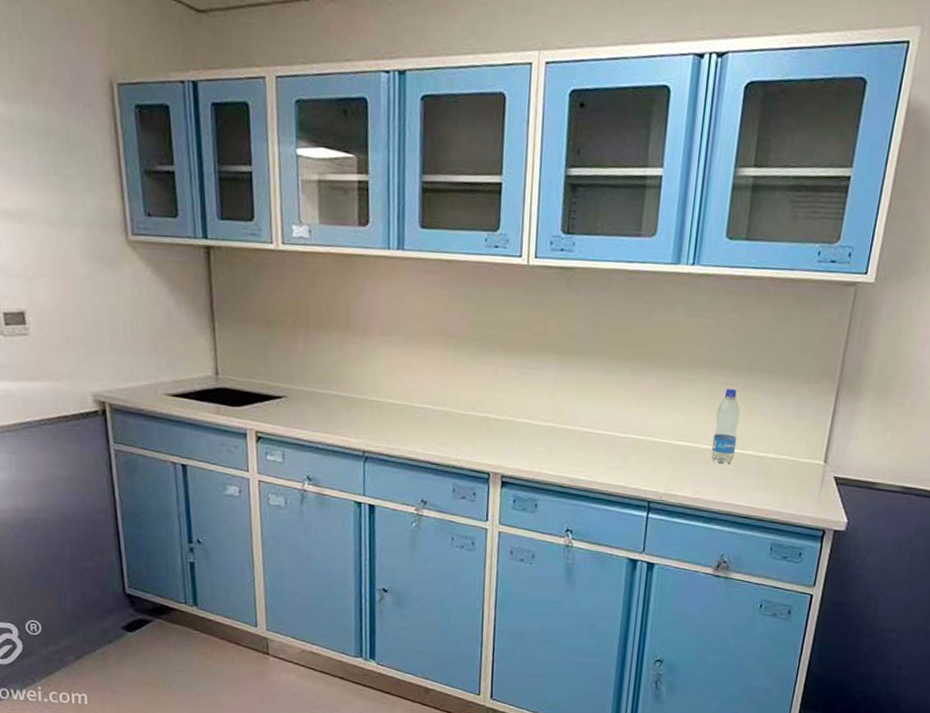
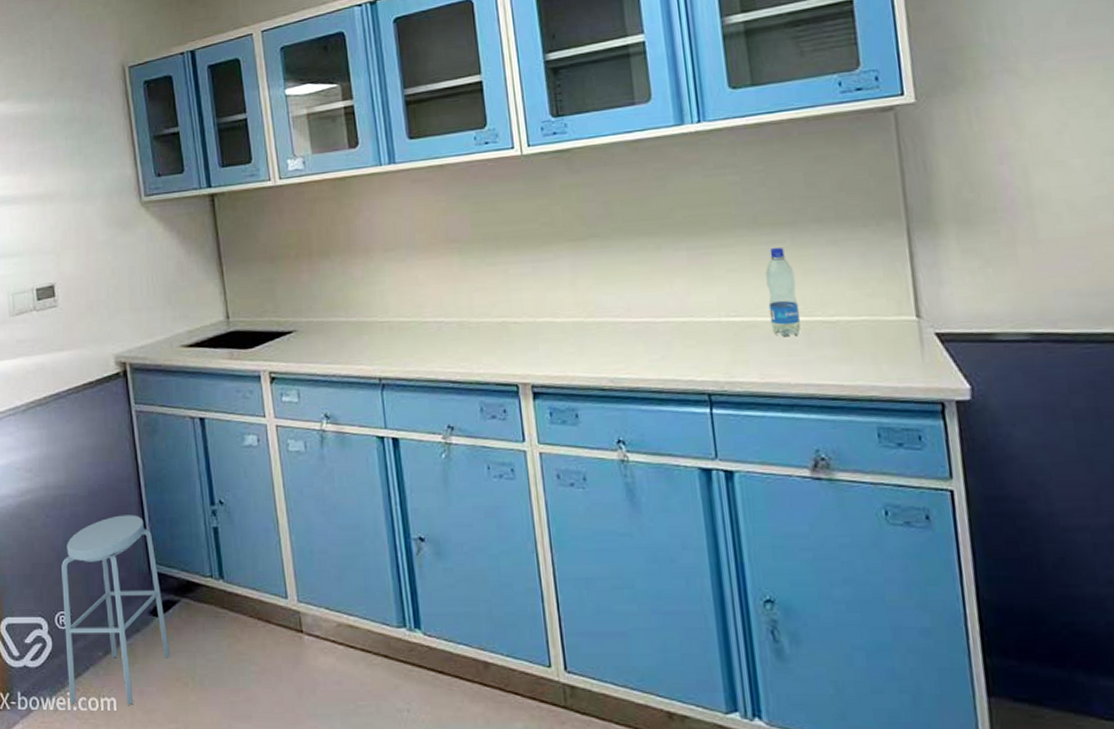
stool: none [32,542,142,701] -> present [61,515,170,705]

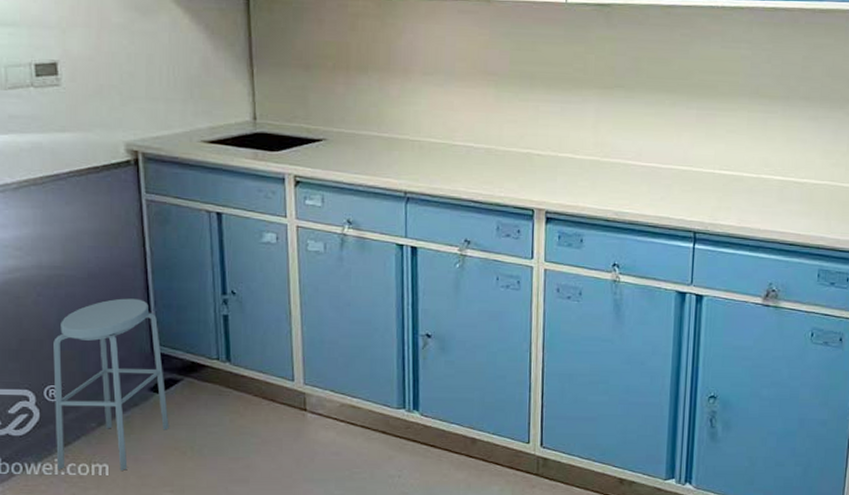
bottle: present [765,247,801,337] -> none [753,116,780,192]

